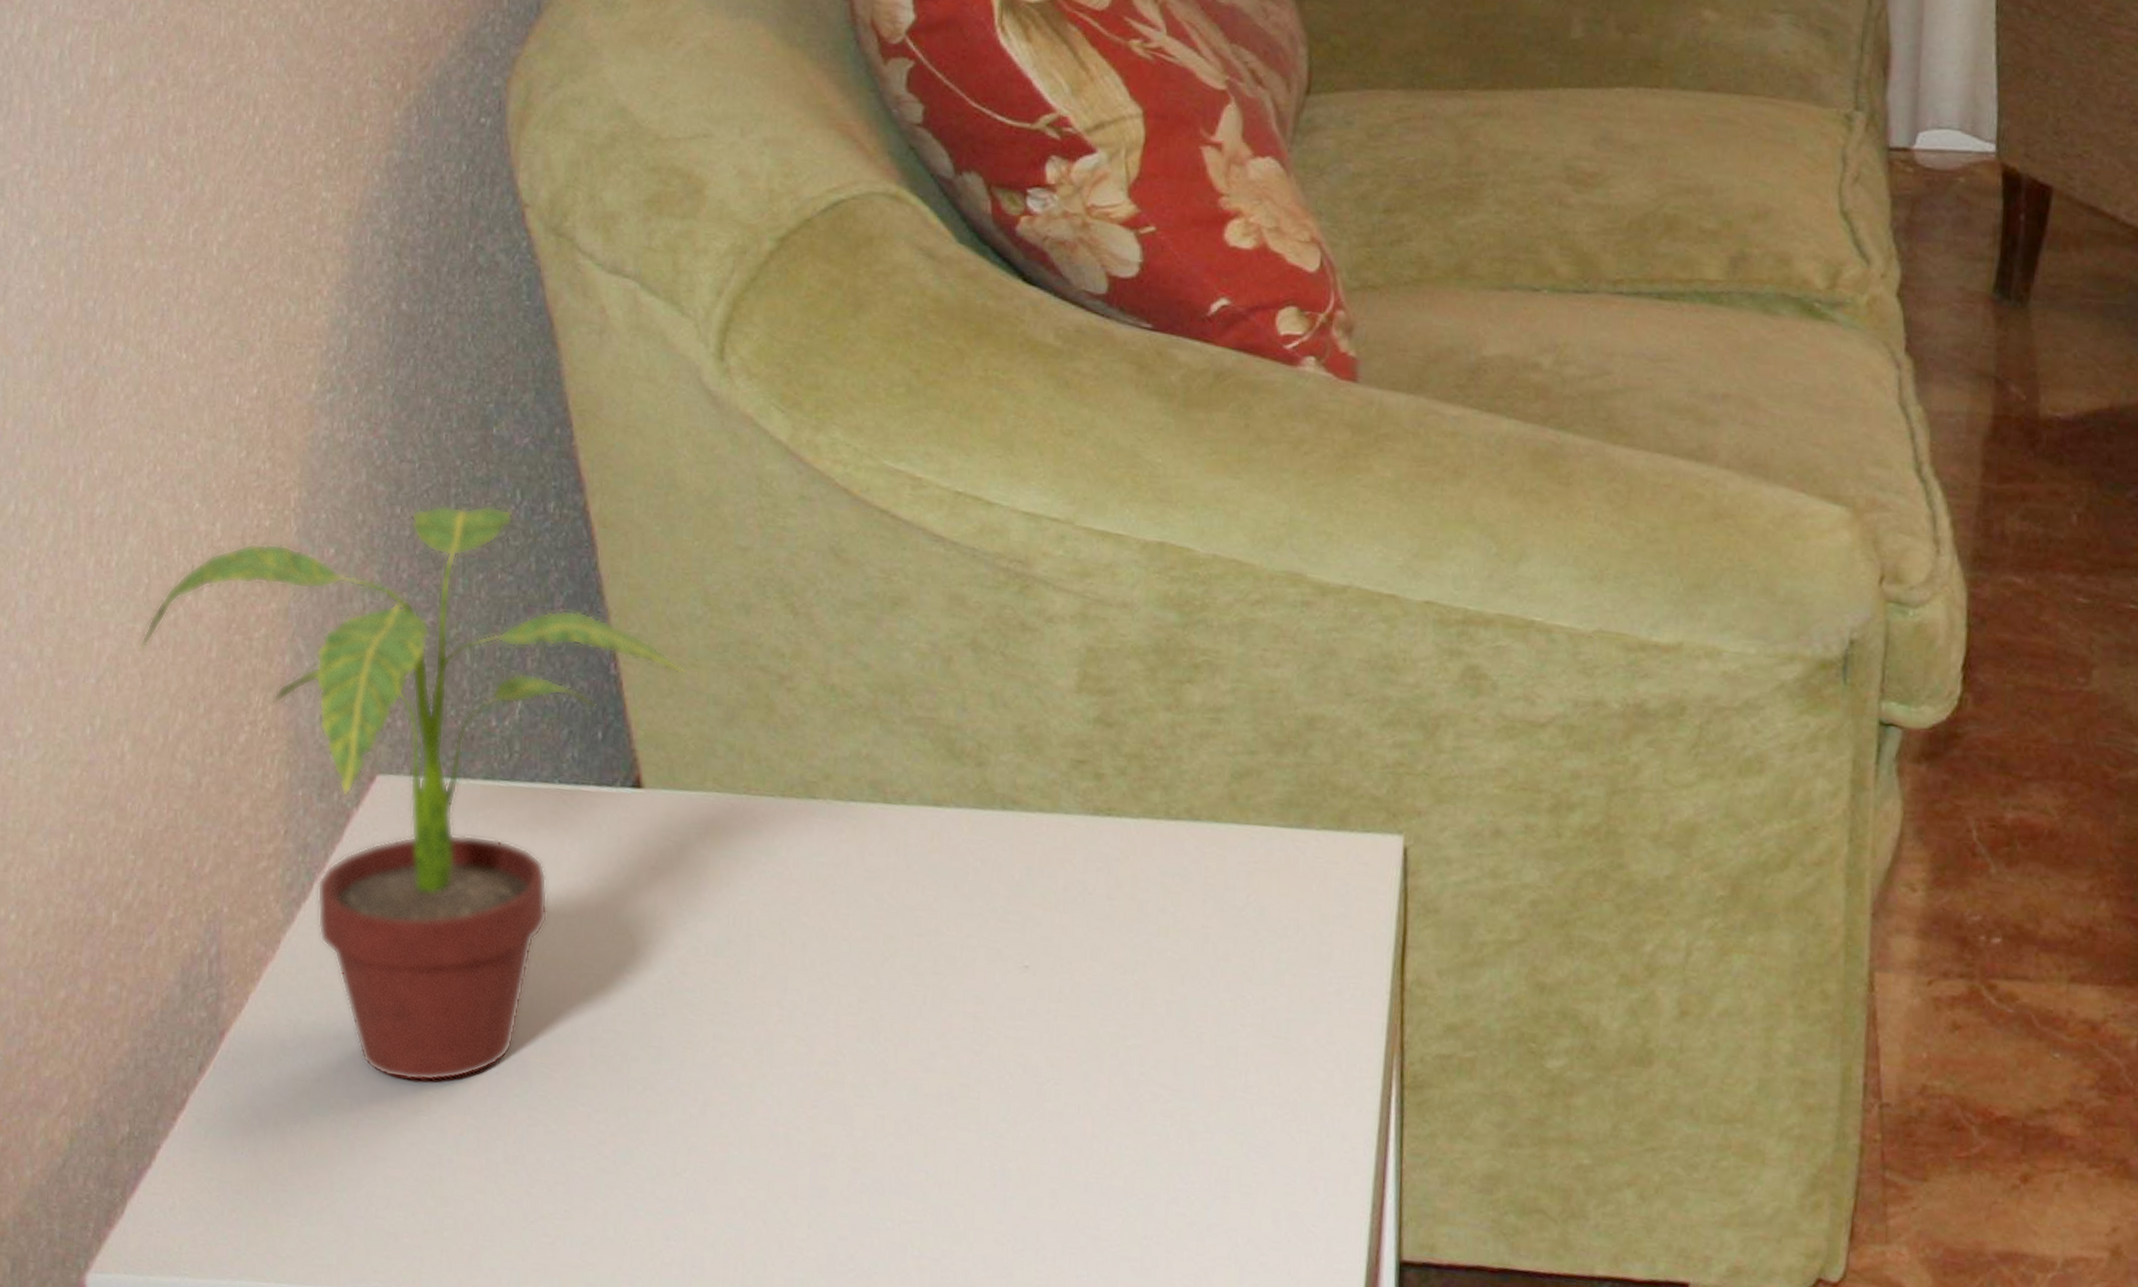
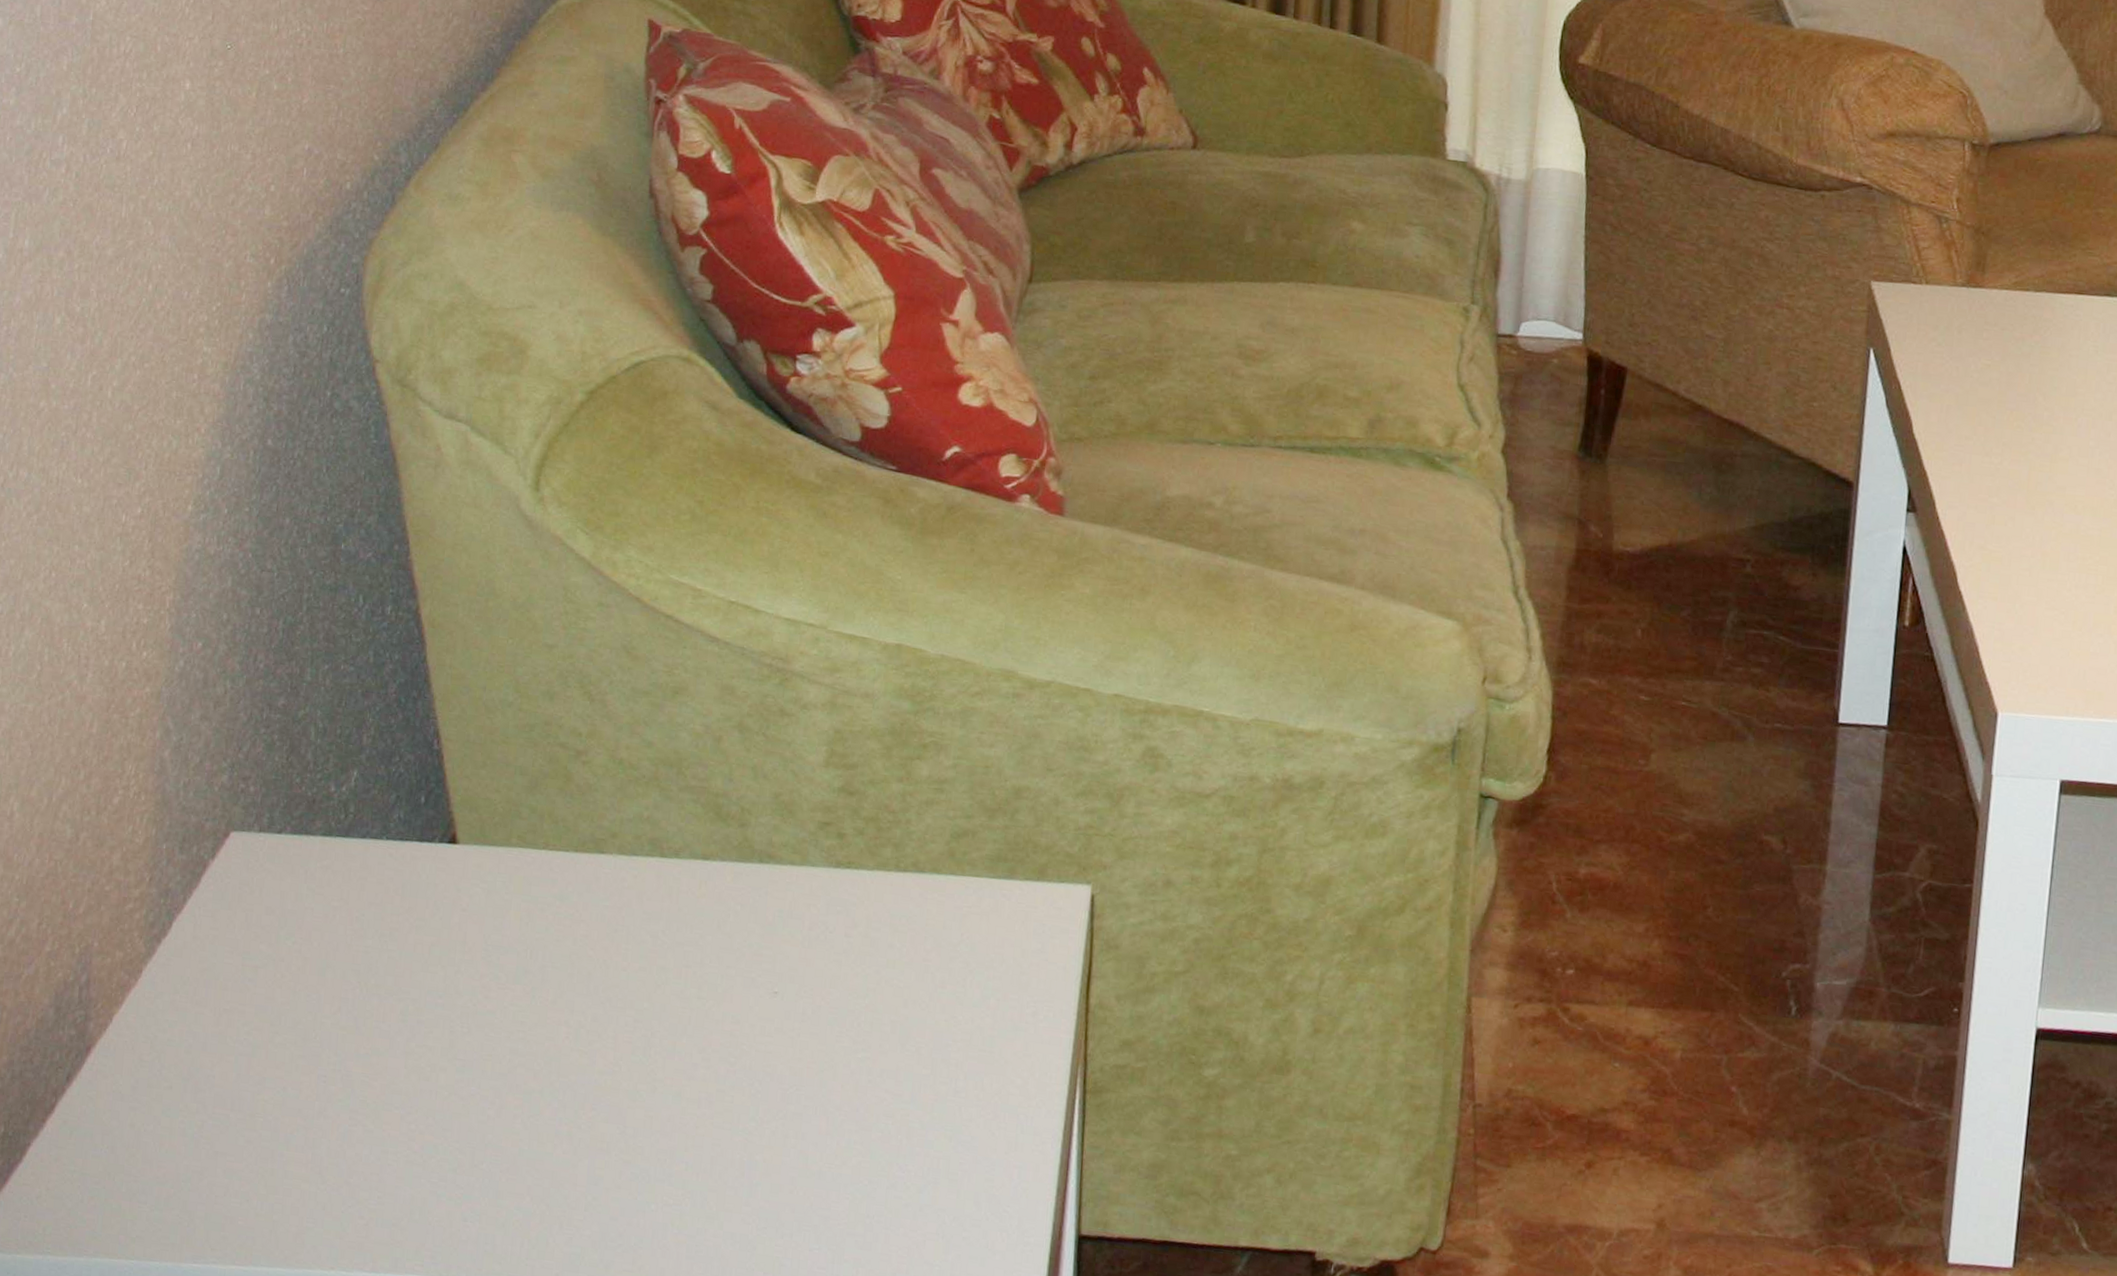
potted plant: present [138,504,687,1082] -> none [29,607,499,1089]

